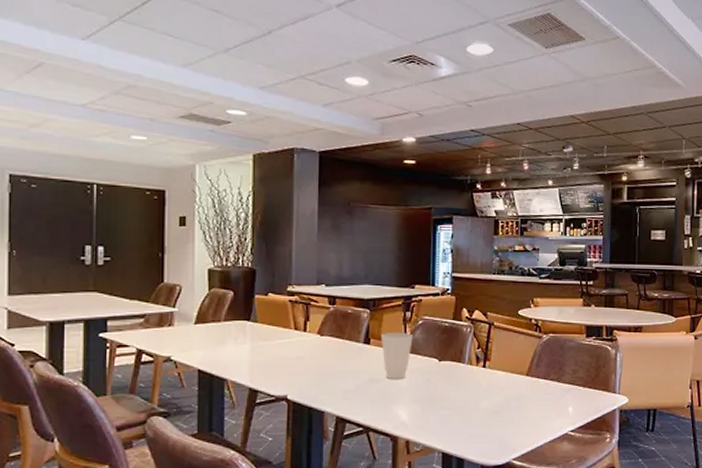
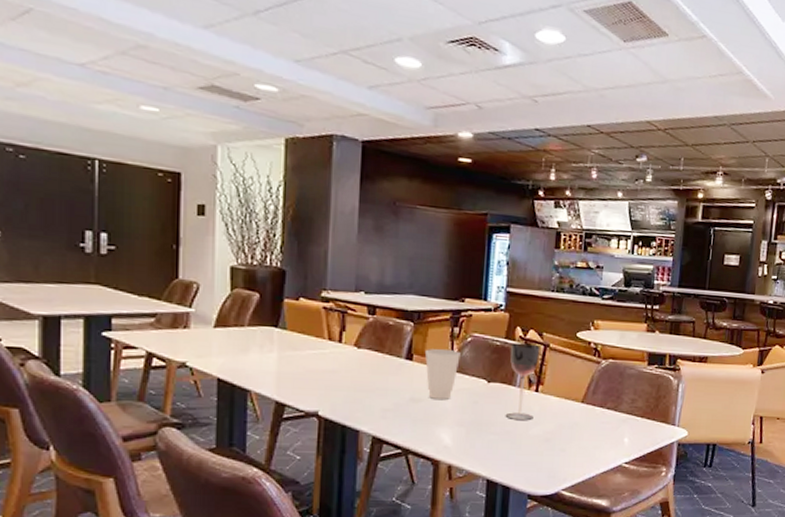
wineglass: none [456,323,485,394] -> present [505,342,540,420]

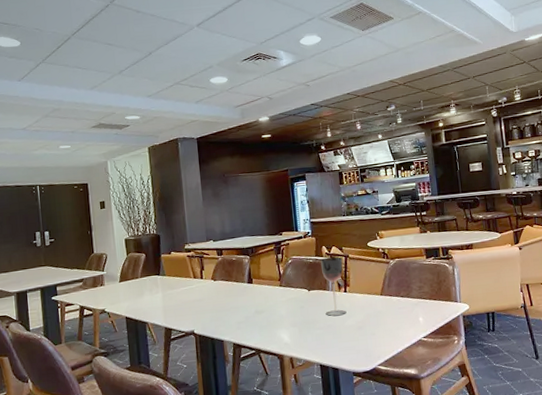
cup: present [424,349,461,399] -> none [260,271,286,309]

